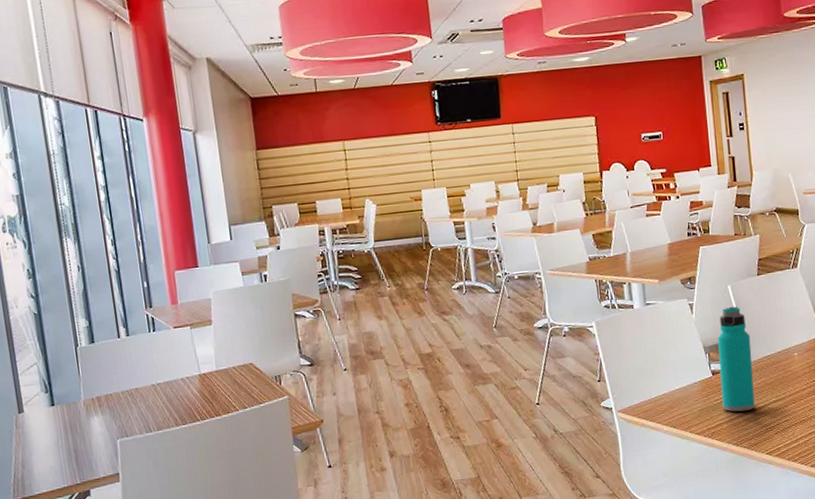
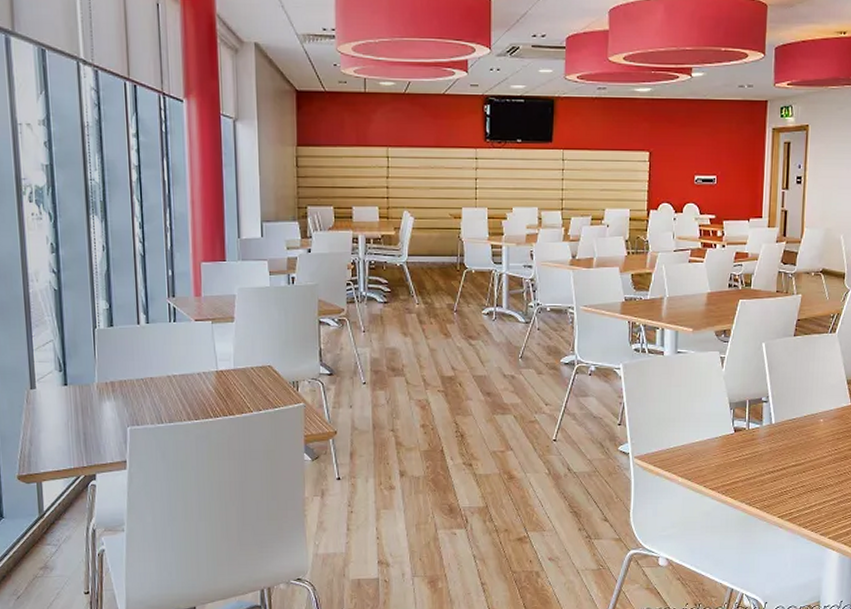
water bottle: present [717,306,755,412] -> none [740,364,778,472]

